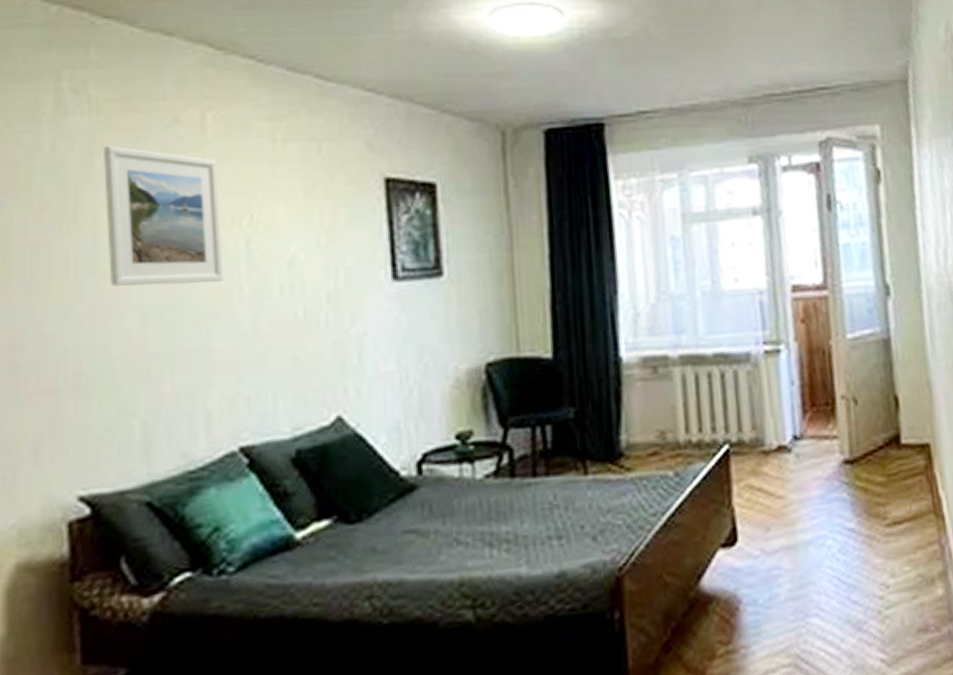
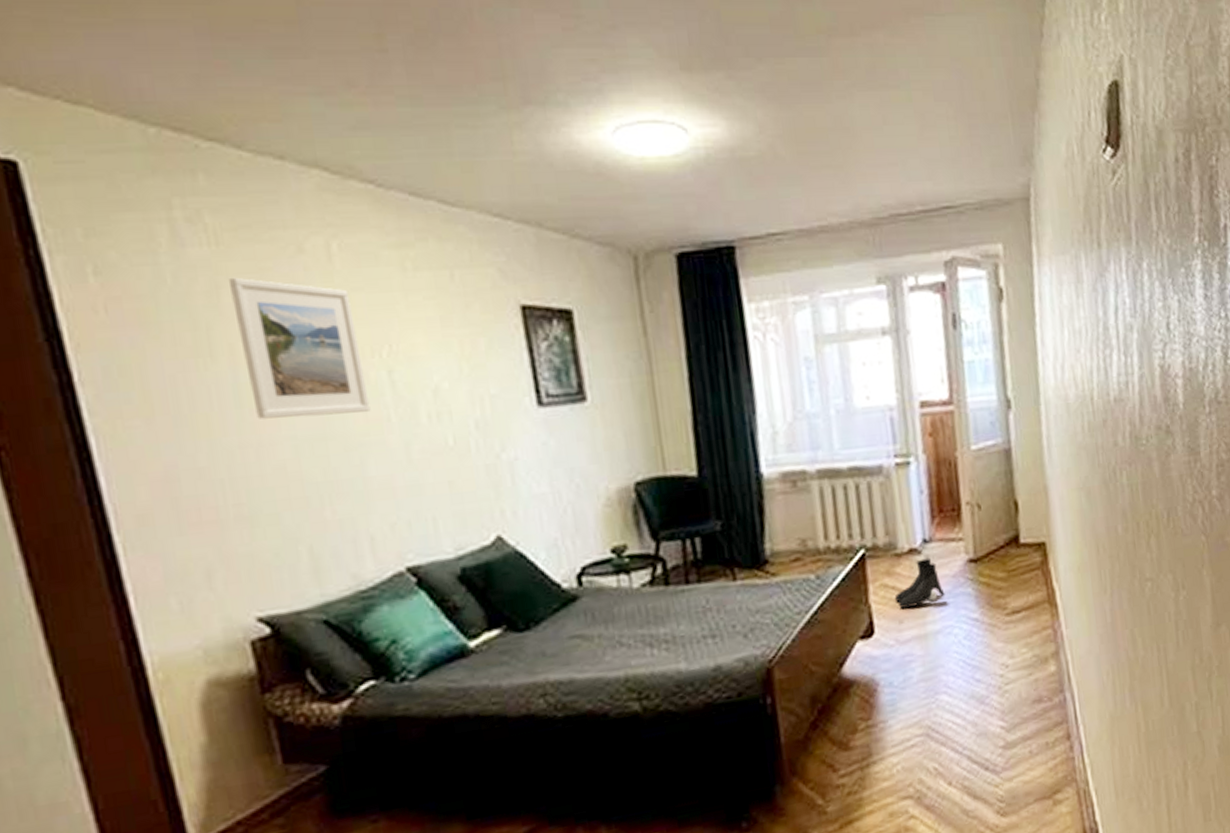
boots: none [760,456,818,514] -> present [894,557,945,609]

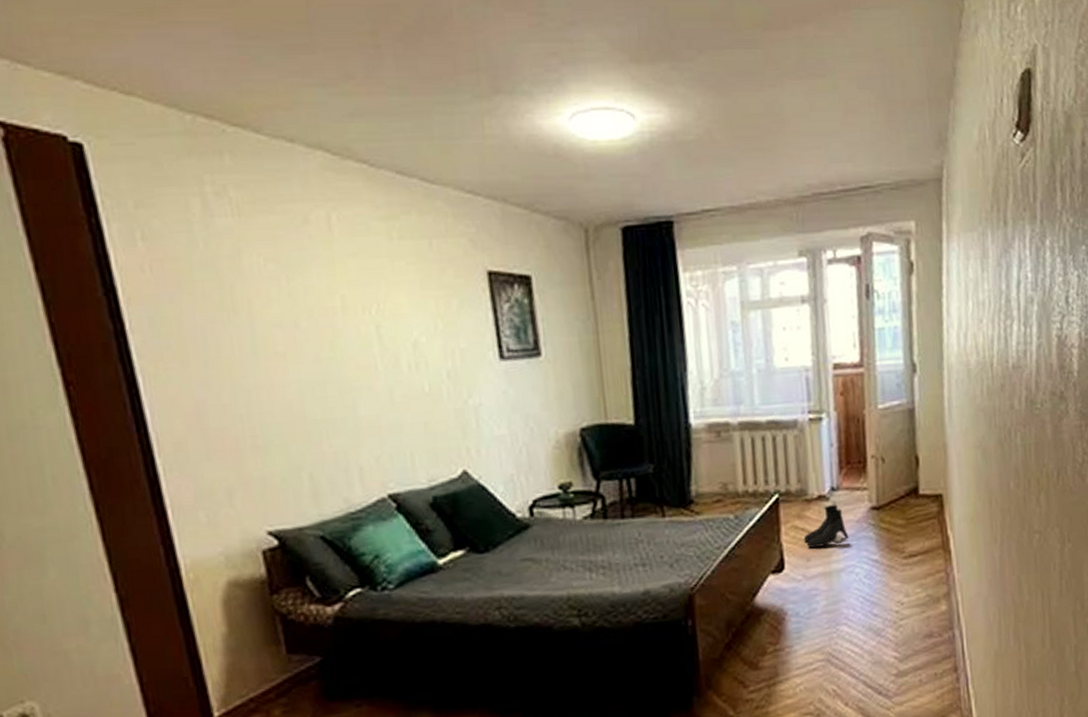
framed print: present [229,277,371,419] -> none [249,243,361,365]

